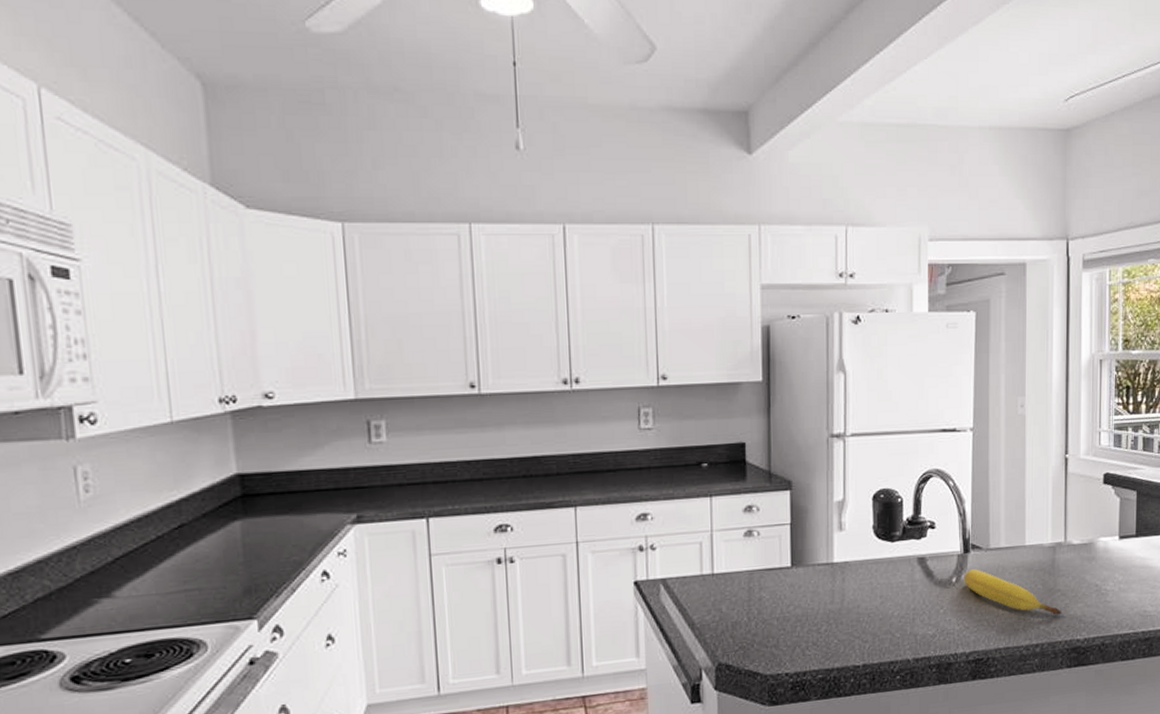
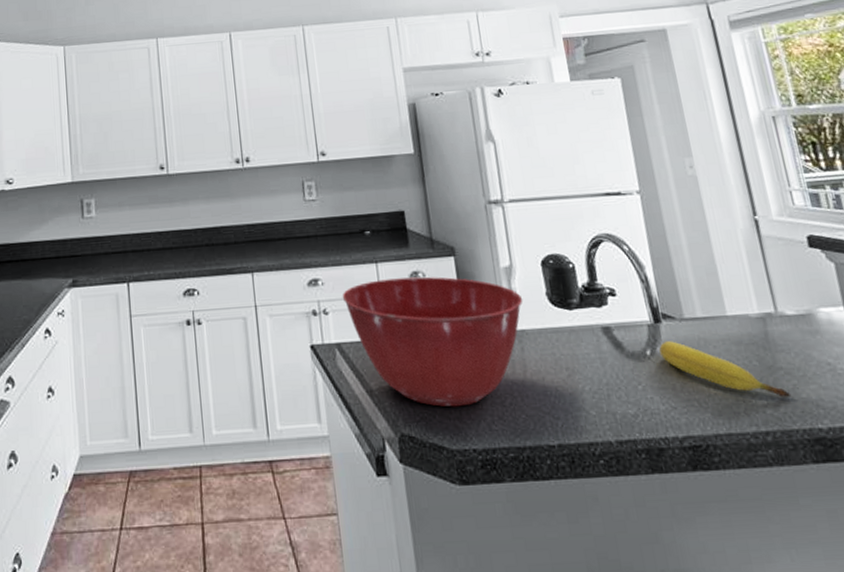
mixing bowl: none [671,511,851,636] -> present [342,276,523,407]

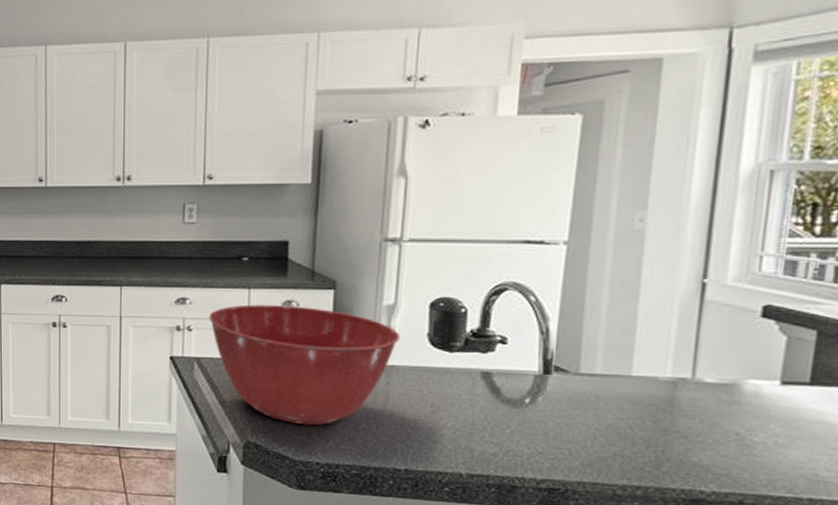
fruit: present [659,341,792,398] -> none [540,392,681,459]

